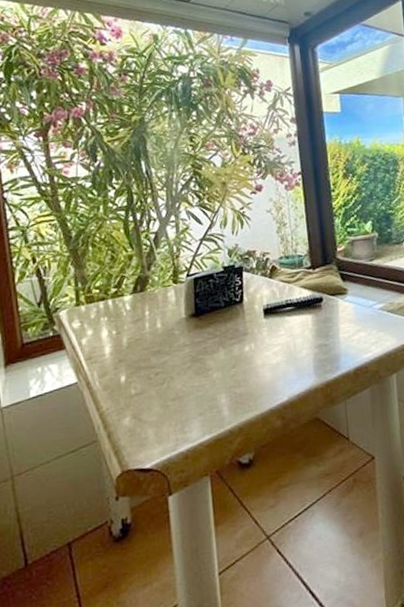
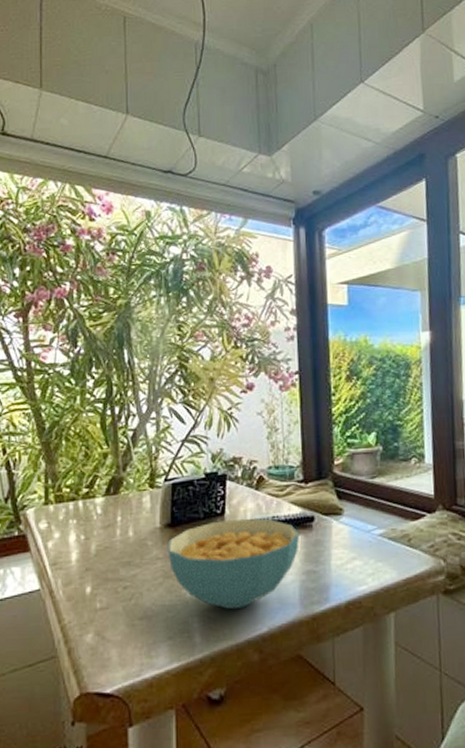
cereal bowl: none [193,303,311,384] -> present [167,518,300,610]

